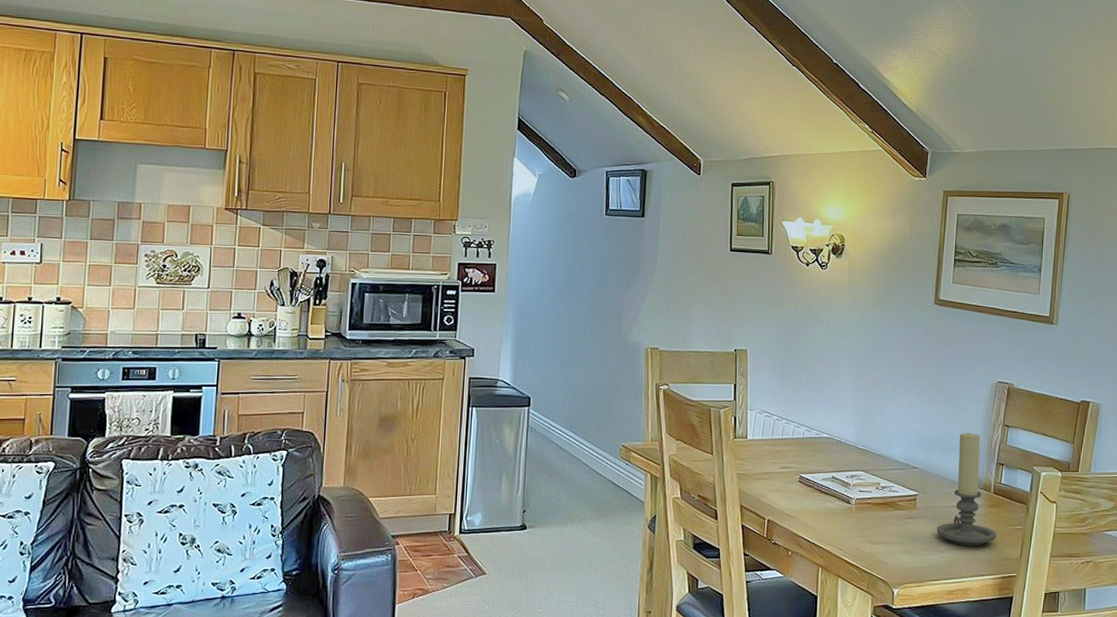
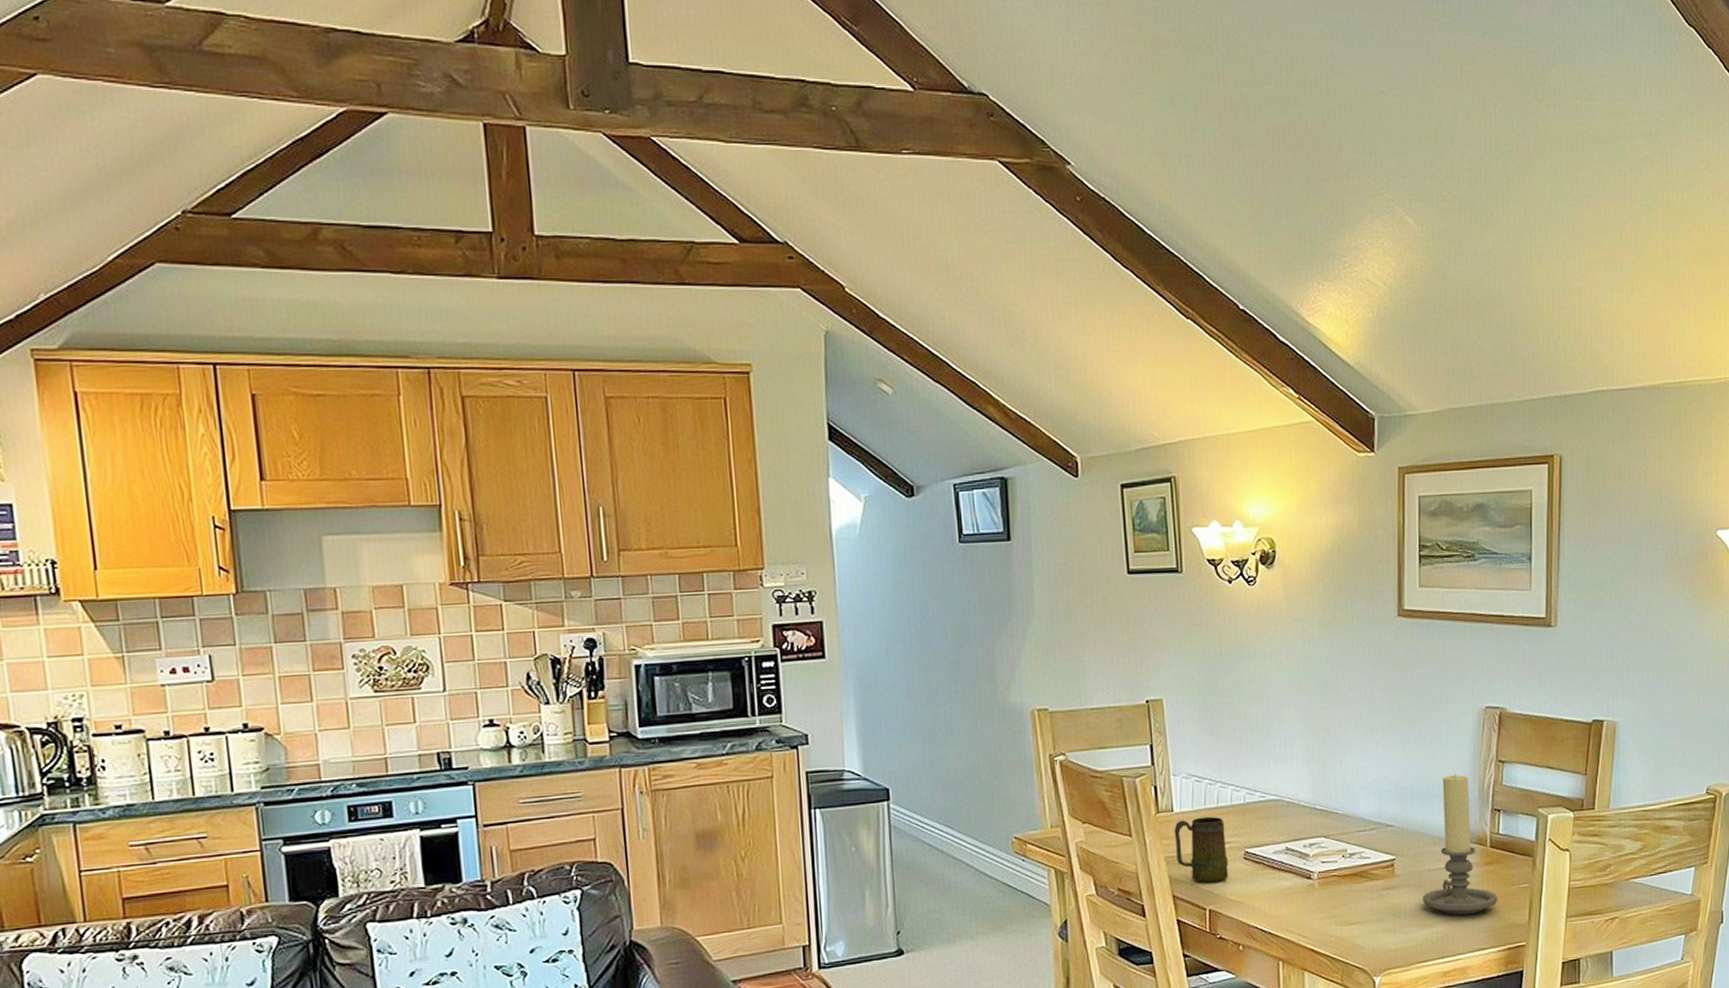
mug: none [746,445,786,498] -> present [1174,816,1228,883]

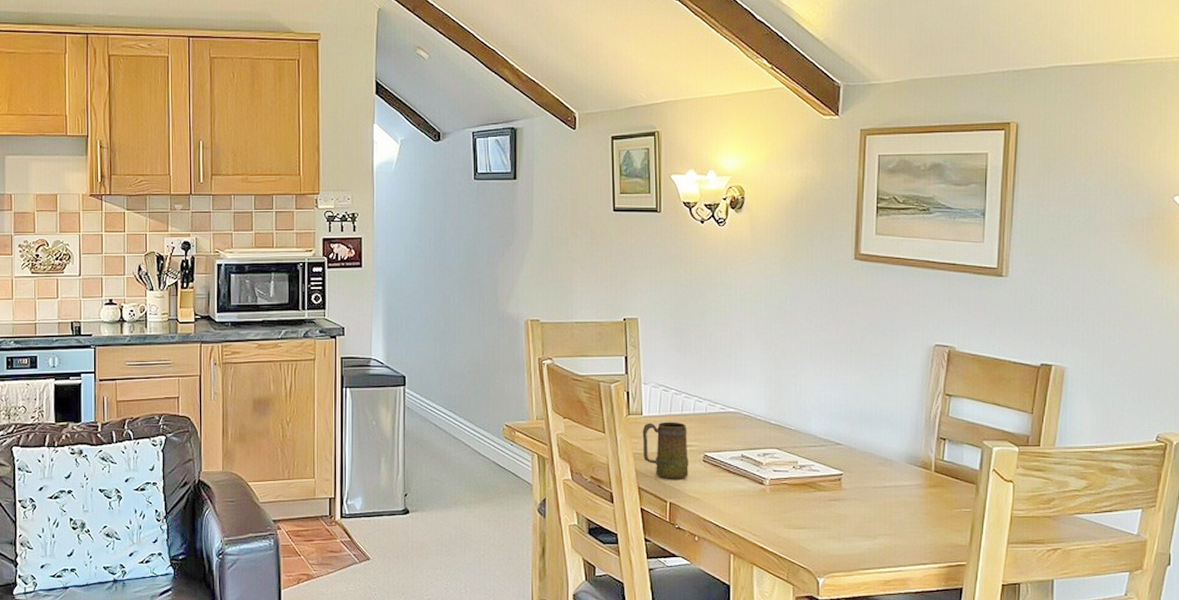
candle holder: present [1423,774,1498,915] -> none [867,403,941,531]

